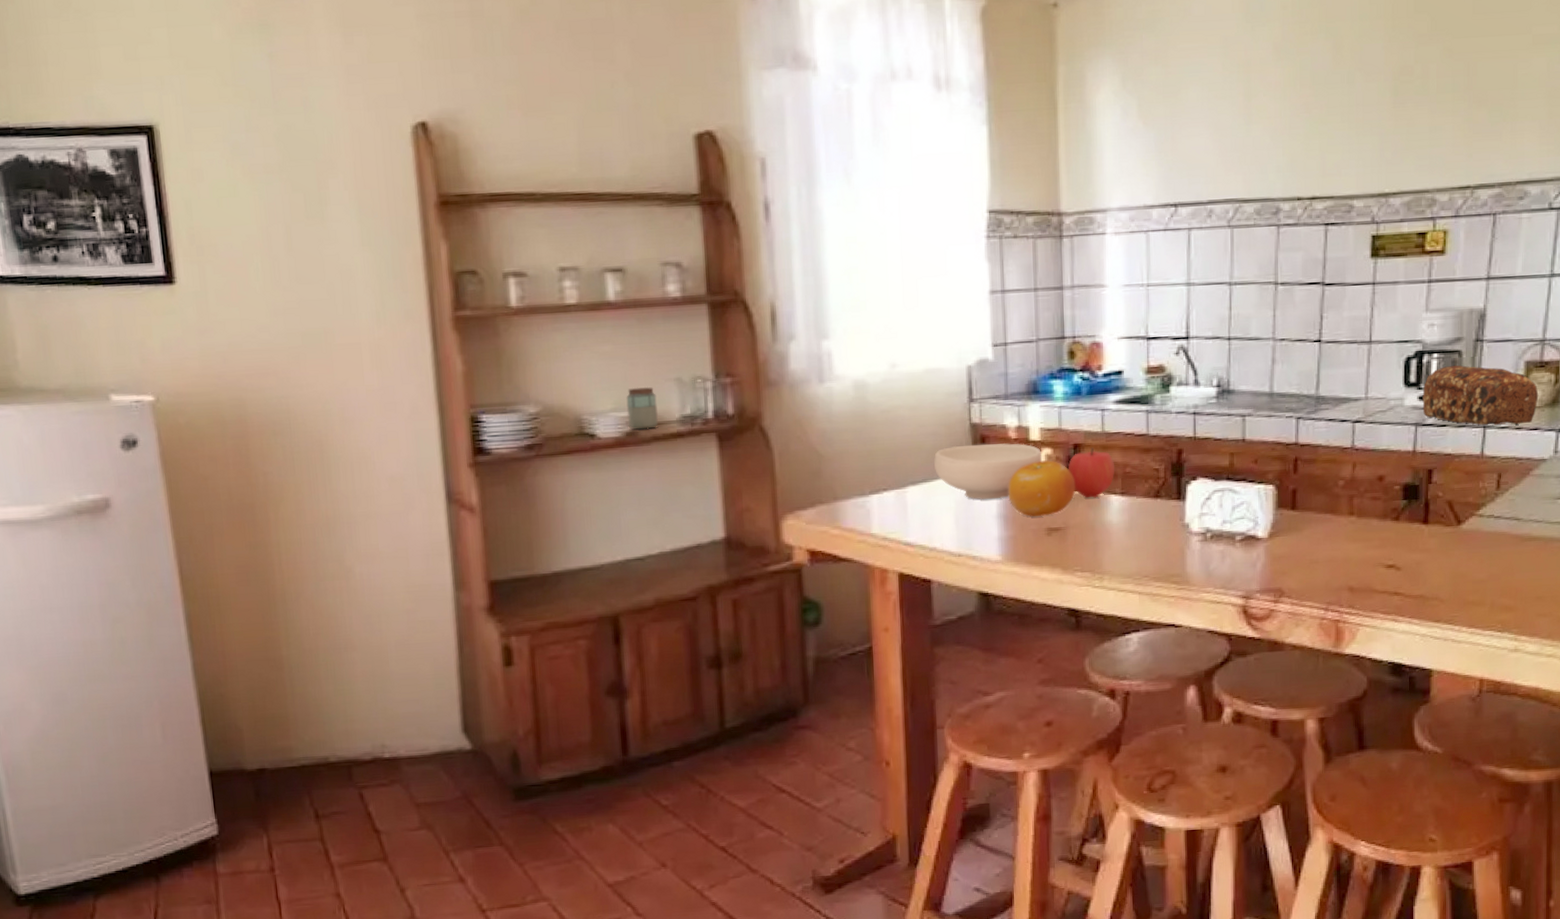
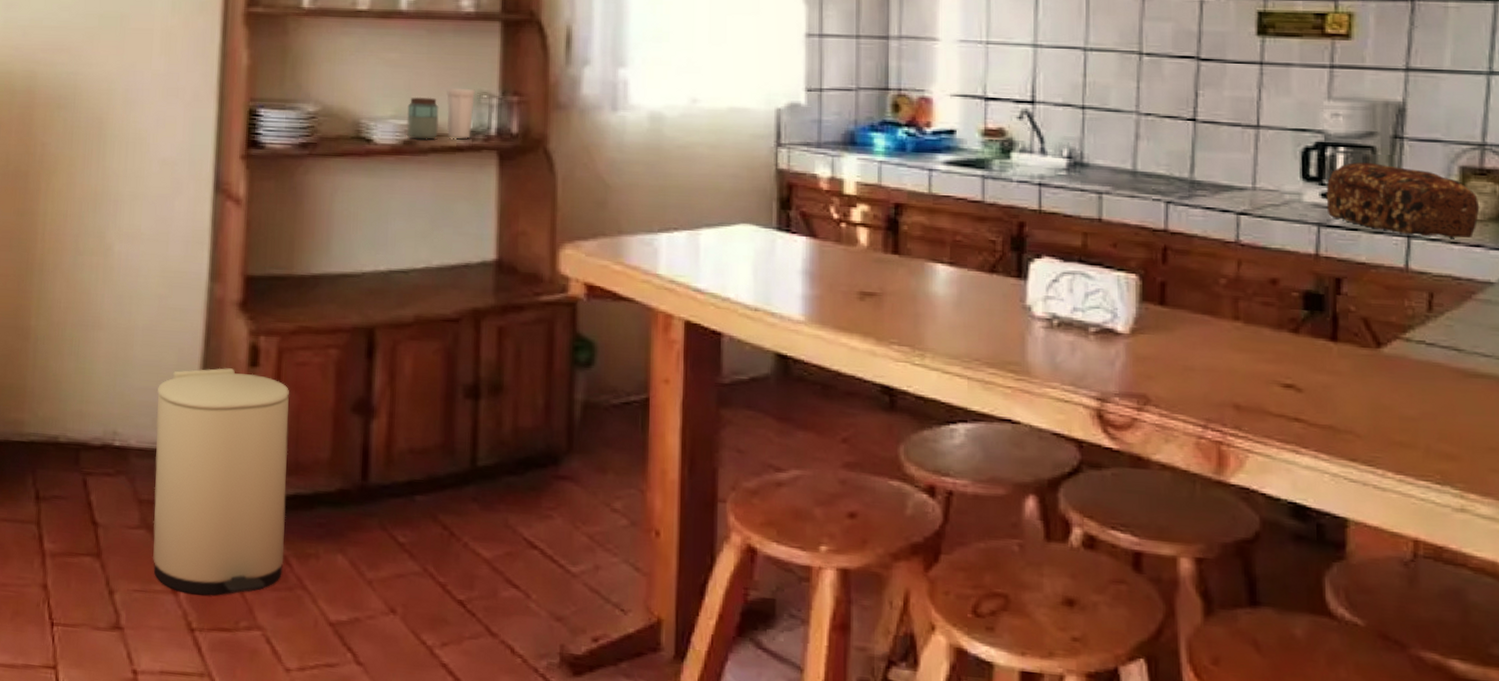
pedal bin: none [419,670,560,880] -> present [153,367,289,595]
cup: none [662,375,690,424] -> present [446,87,475,138]
bowl: present [933,443,1042,500] -> none [732,190,857,254]
fruit: present [1008,459,1076,517] -> none [816,216,896,279]
fruit: present [1068,447,1115,498] -> none [888,209,943,265]

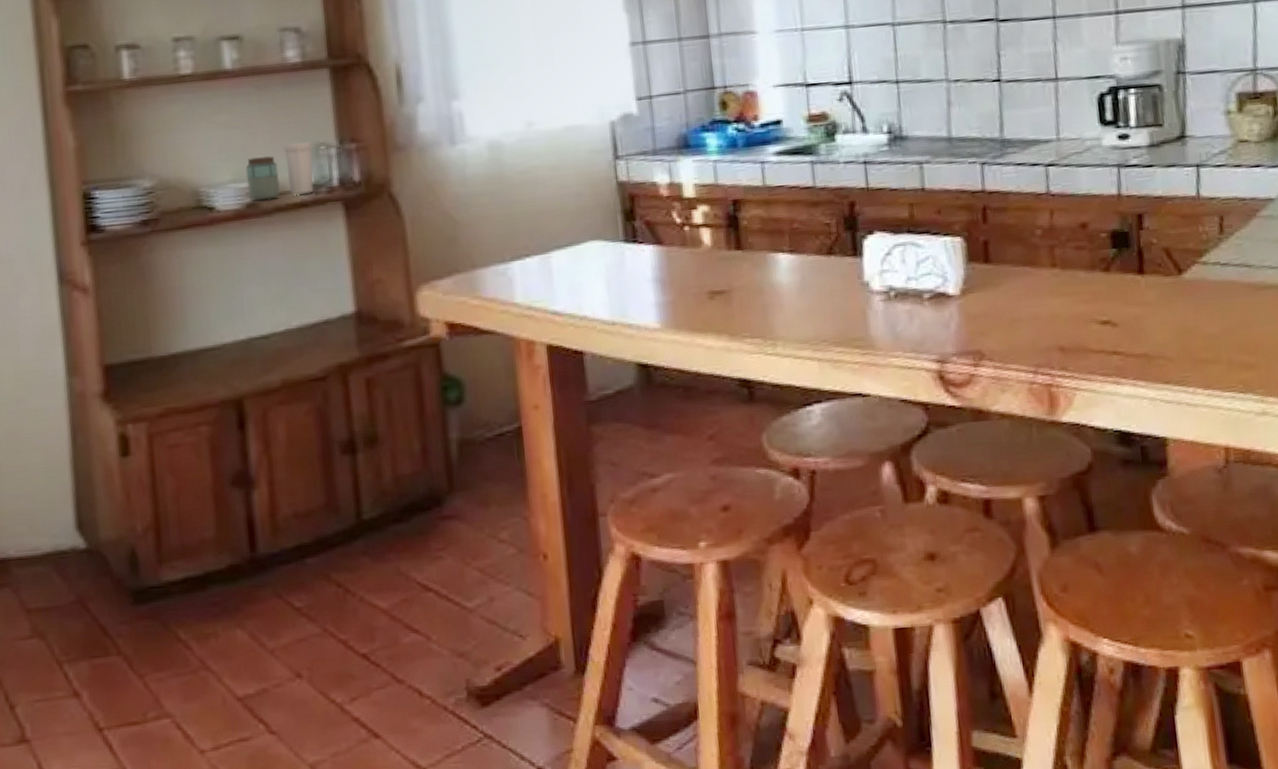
pedal bin: present [153,367,289,595] -> none [29,461,184,695]
bread loaf: present [1326,162,1480,238] -> none [1122,100,1257,164]

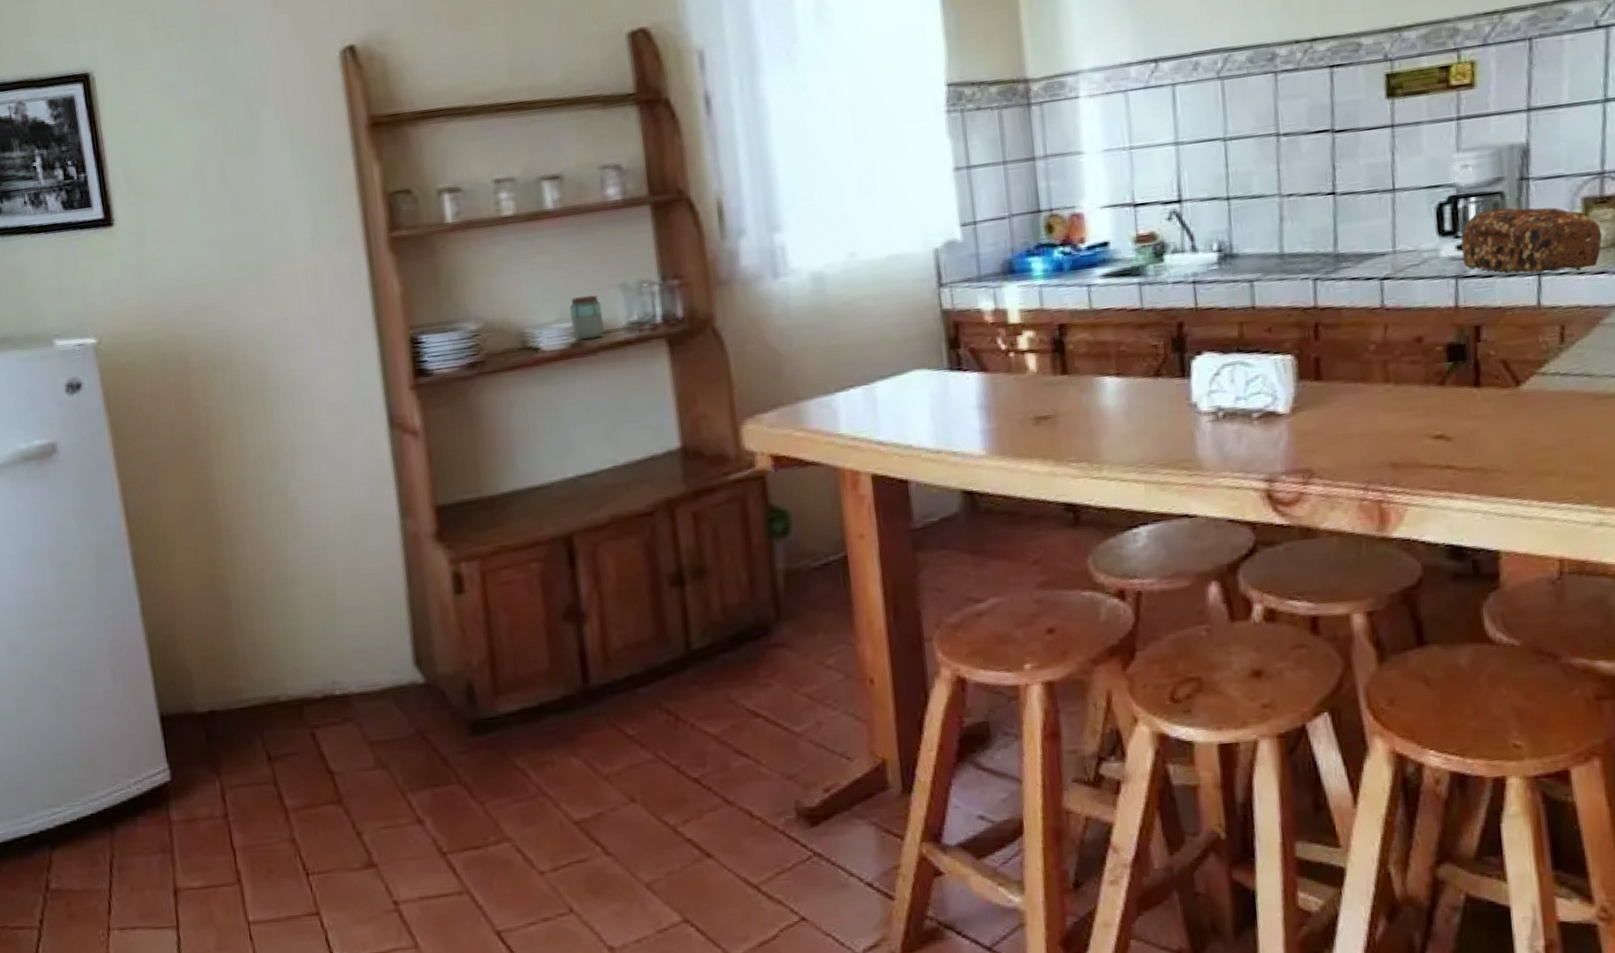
cup: present [283,142,314,194] -> none [606,279,637,332]
bread loaf: none [1122,100,1257,164] -> present [1461,207,1603,273]

